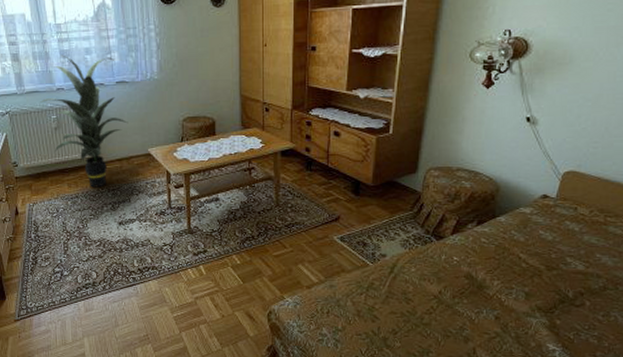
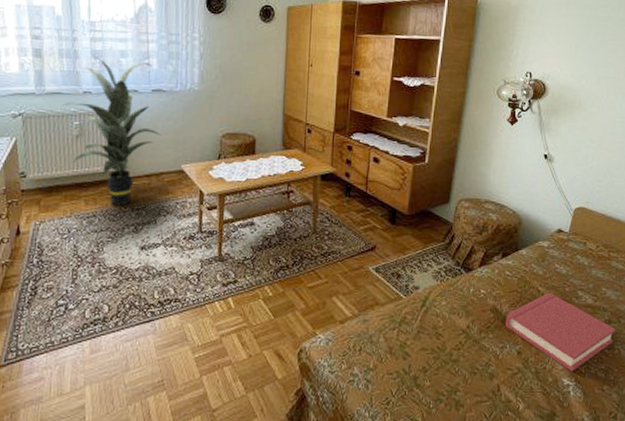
hardback book: none [480,259,611,338] -> present [504,292,615,372]

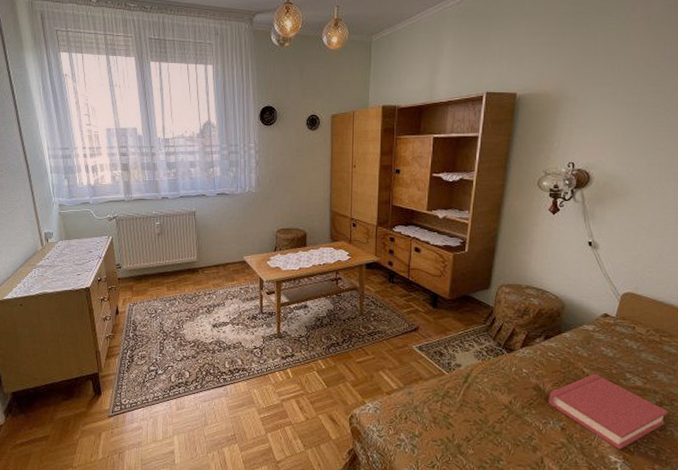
indoor plant: present [62,55,162,206] -> none [145,166,227,291]

